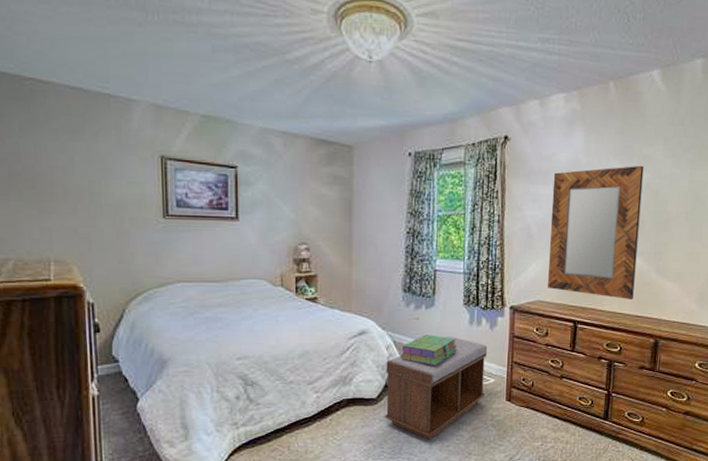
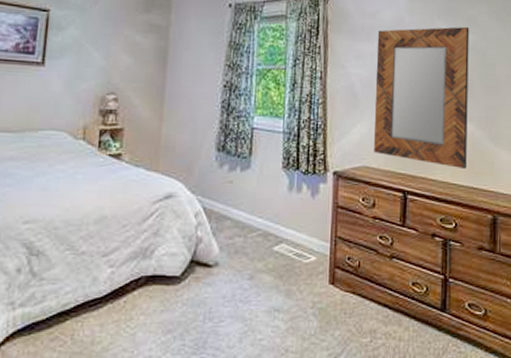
bench: present [385,336,488,440] -> none [189,203,309,332]
stack of books: present [401,334,457,365] -> none [210,201,275,238]

